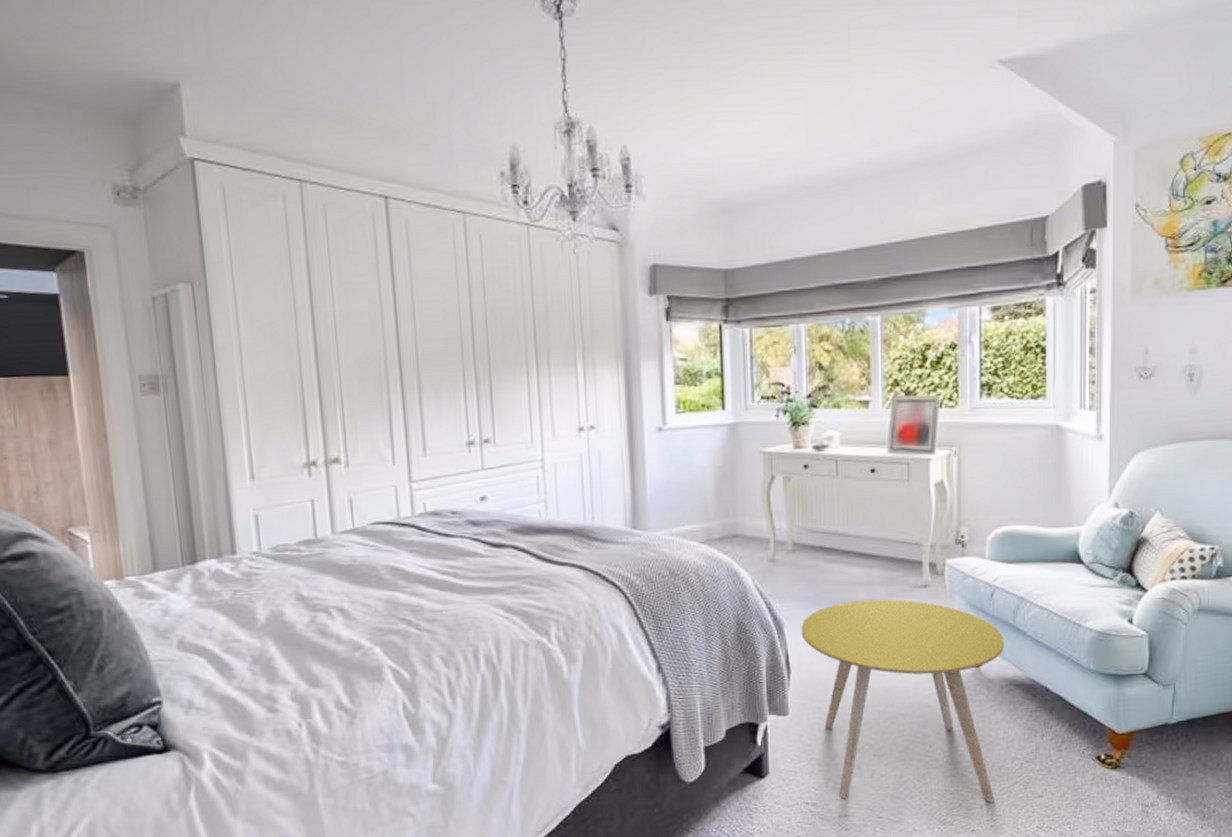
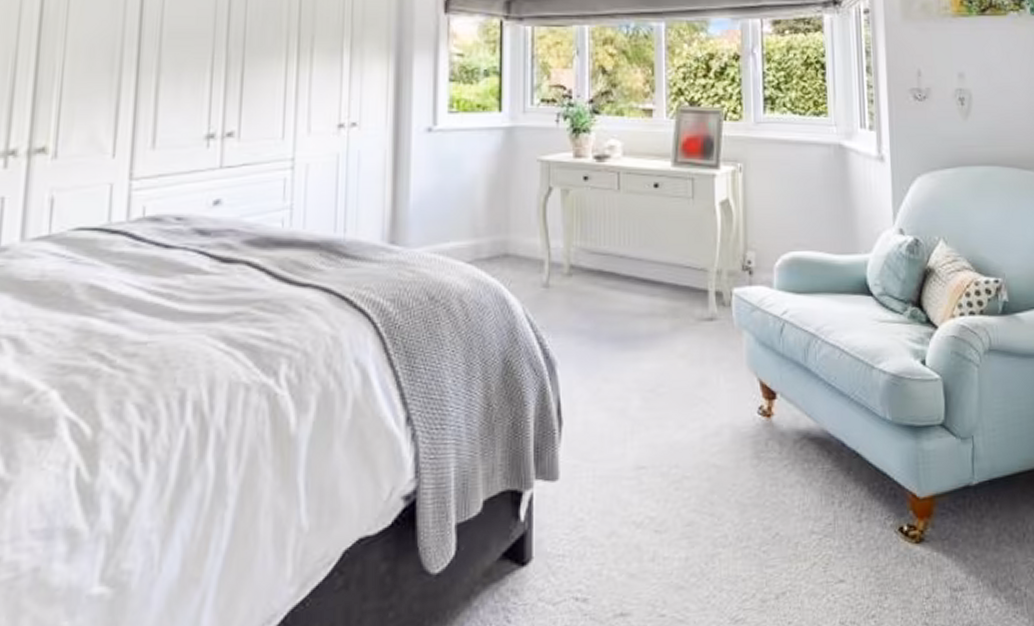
side table: present [801,599,1004,804] -> none [576,333,796,593]

